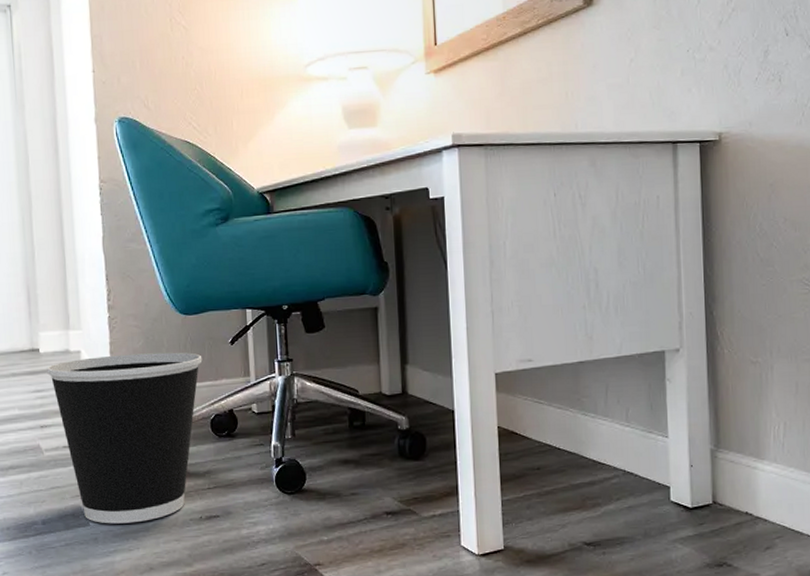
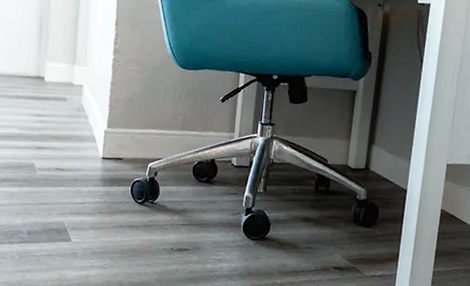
wastebasket: present [47,352,203,524] -> none [49,92,194,245]

